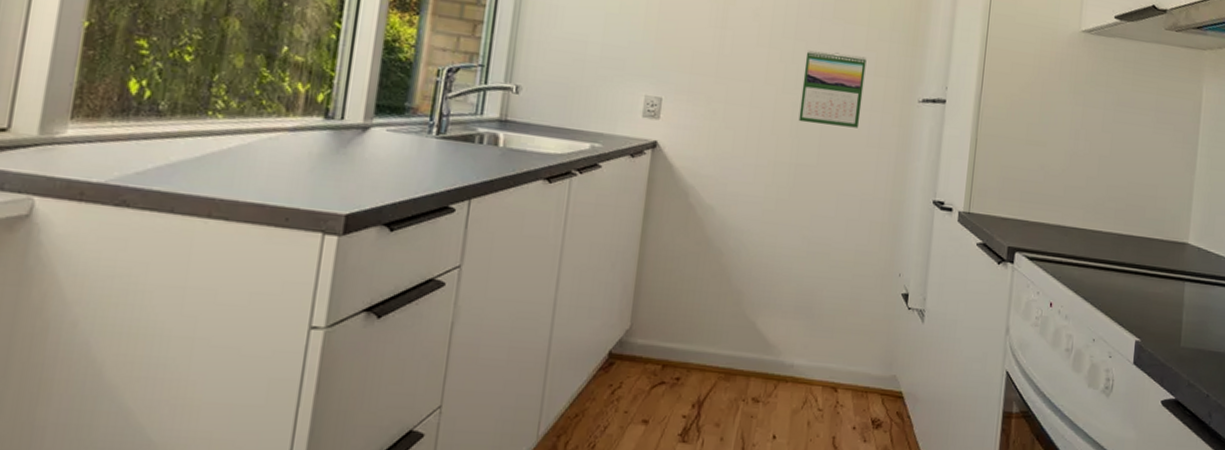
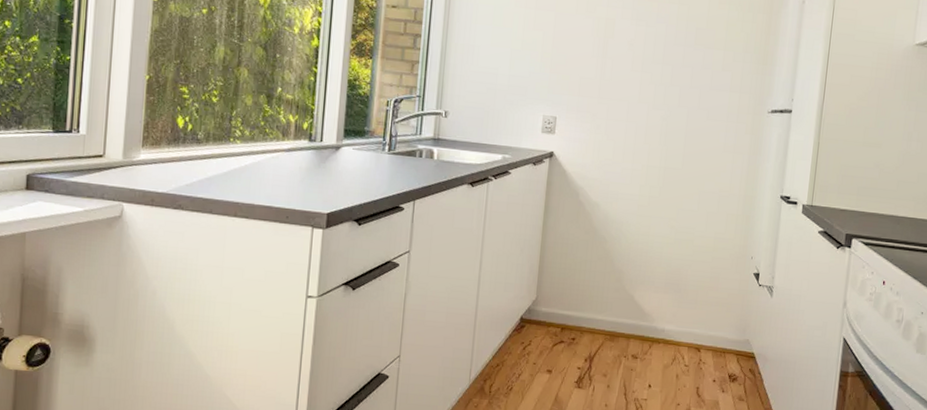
calendar: present [798,50,867,128] -> none [666,72,723,137]

